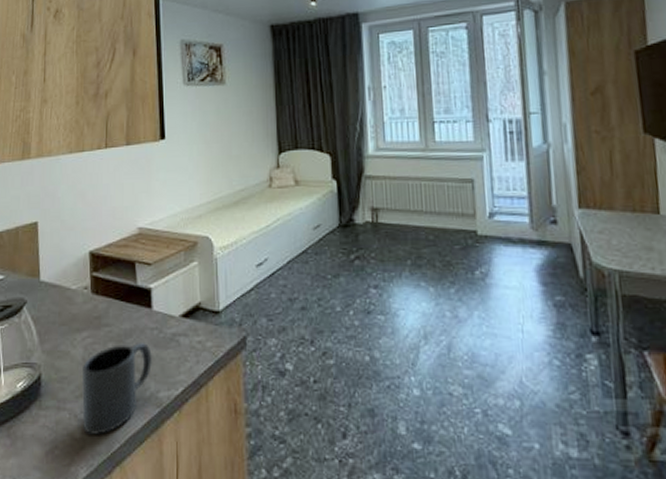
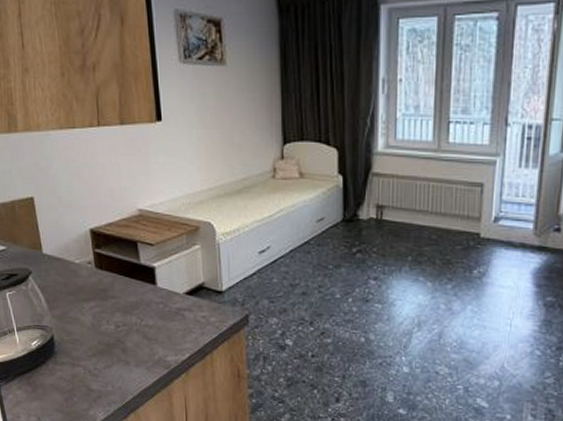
mug: present [81,343,153,436] -> none [92,314,160,389]

